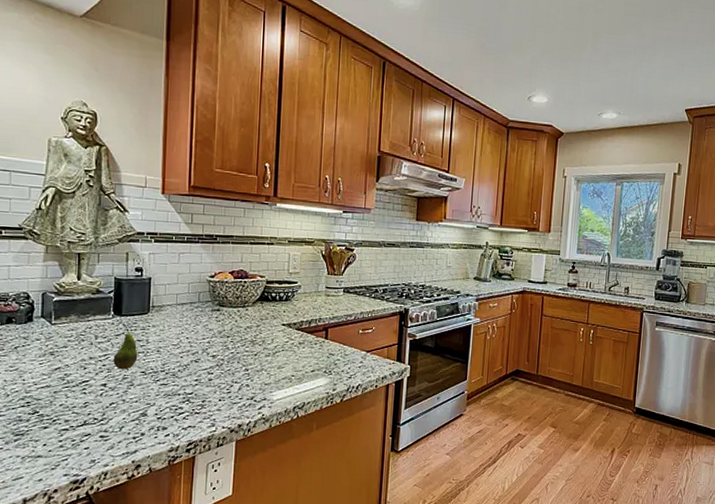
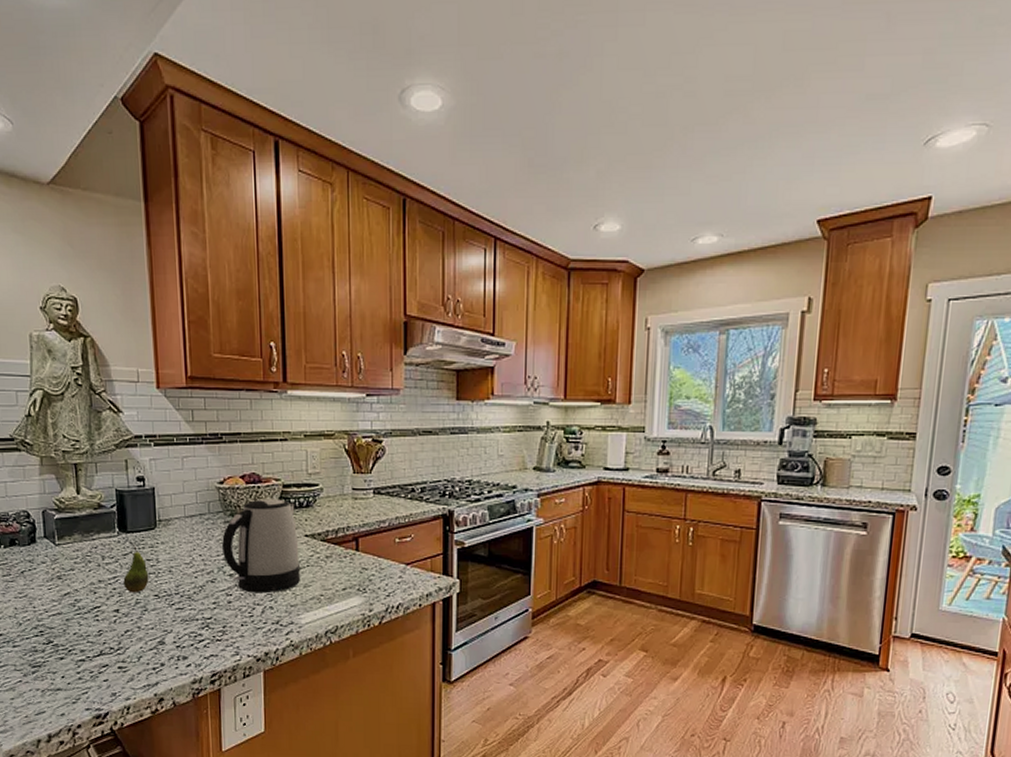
kettle: none [208,292,276,373] -> present [222,499,300,594]

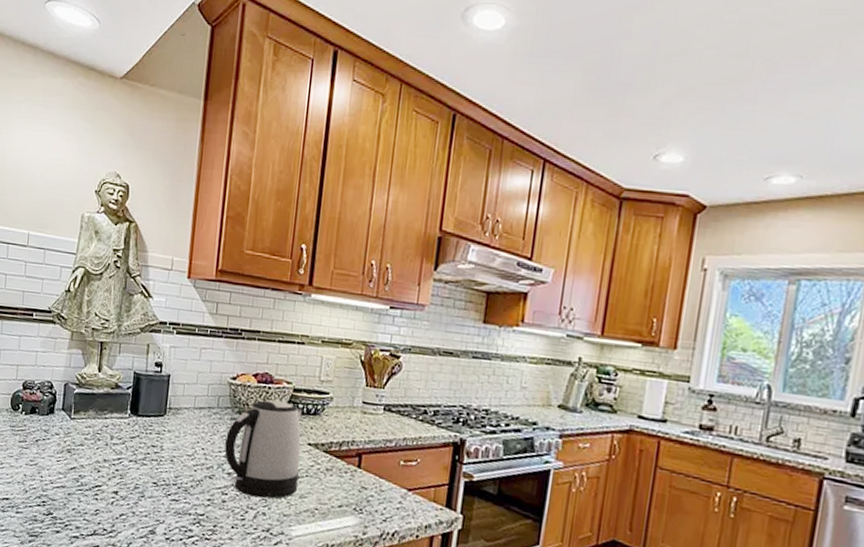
fruit: present [123,541,149,593] -> none [126,424,151,478]

